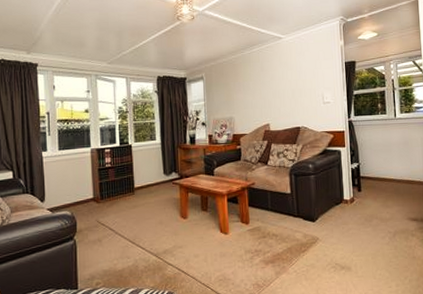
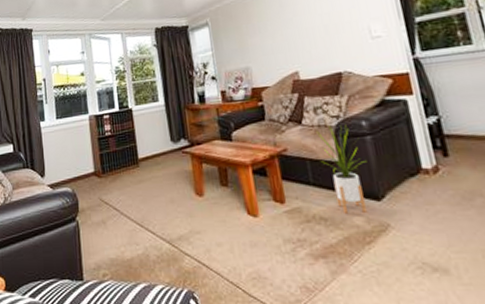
house plant: none [277,166,309,231] -> present [316,124,367,213]

